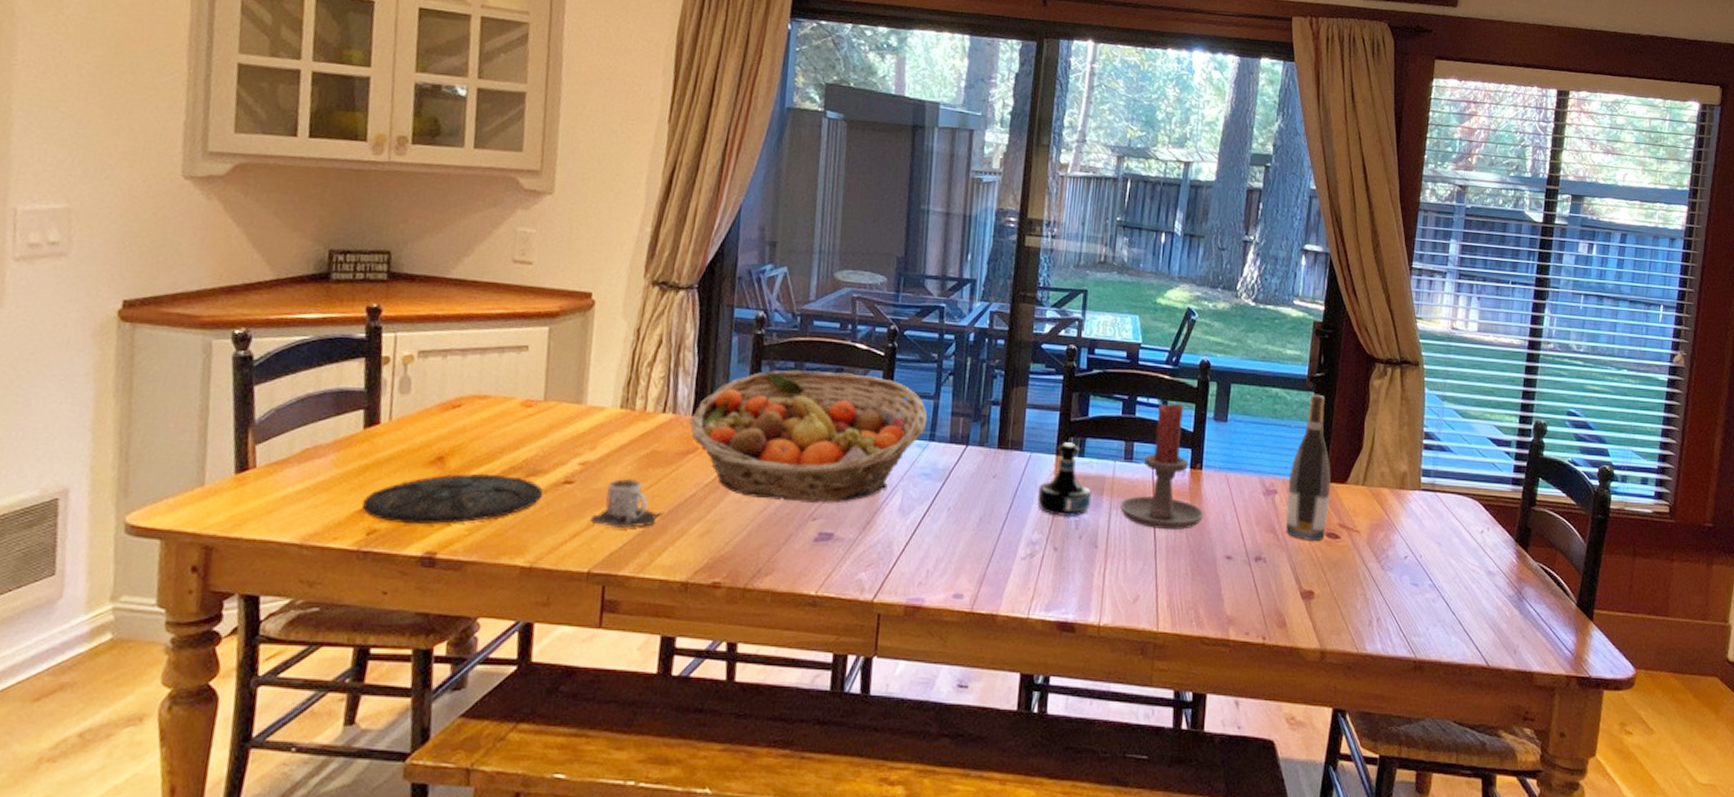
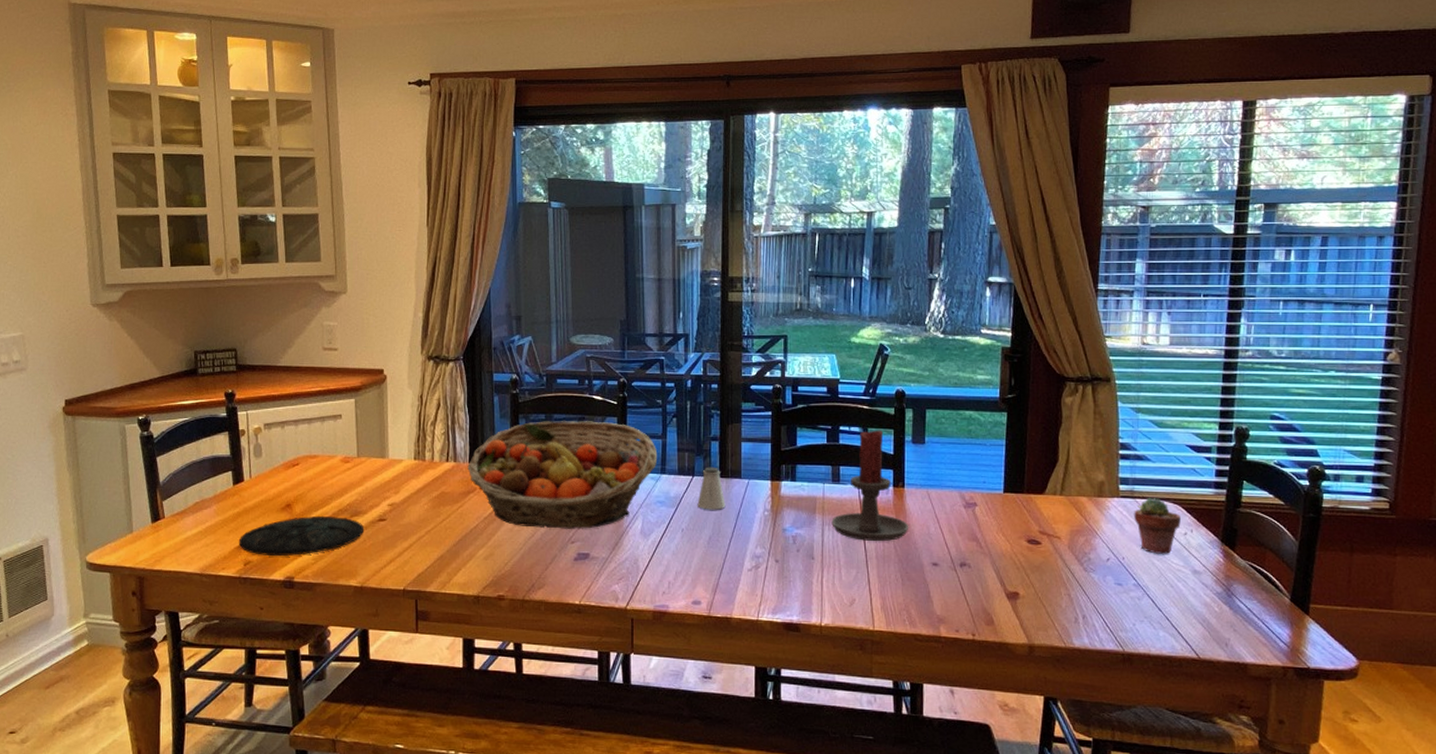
mug: present [589,478,661,528] -> none [400,515,453,554]
saltshaker: none [969,435,1002,487] -> present [697,467,726,510]
tequila bottle: present [1037,442,1092,517] -> none [758,469,805,533]
wine bottle: present [1286,393,1331,541] -> none [987,414,1029,547]
potted succulent: none [1433,491,1478,553] -> present [1133,497,1181,554]

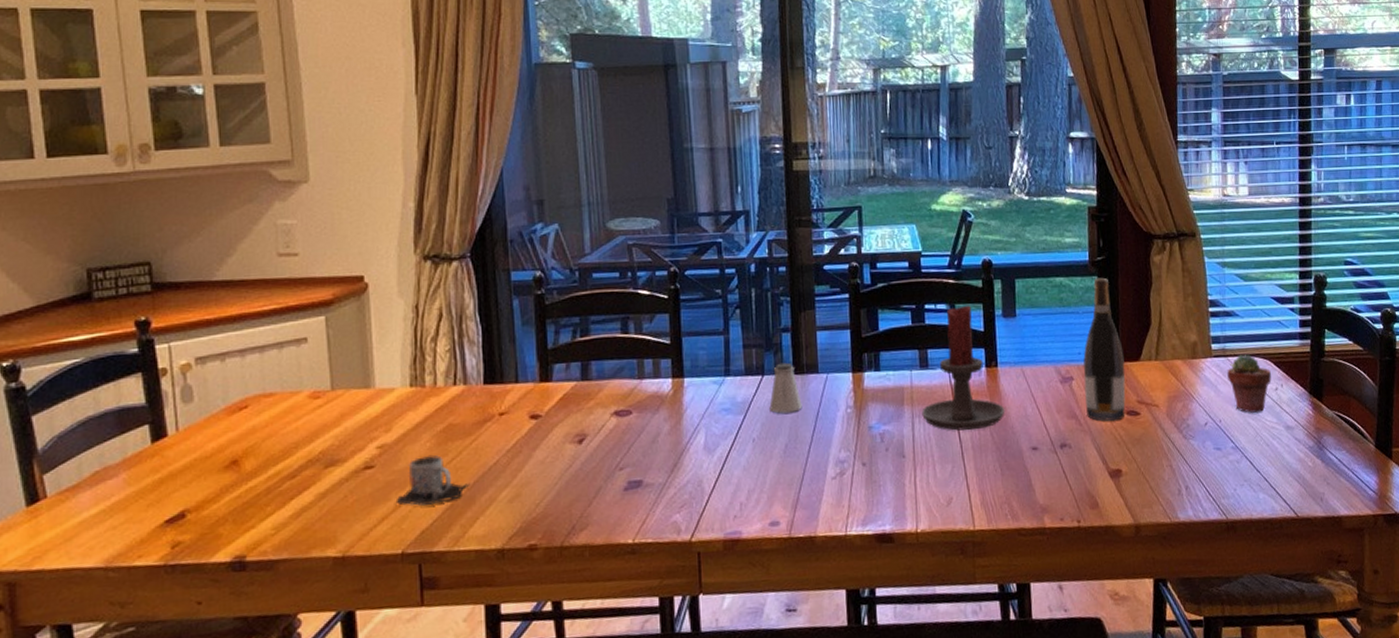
plate: present [238,515,363,556] -> none [161,469,343,532]
mug: none [400,515,453,554] -> present [395,454,467,506]
fruit basket: present [467,421,658,529] -> none [482,320,720,457]
wine bottle: none [987,414,1029,547] -> present [1083,277,1126,421]

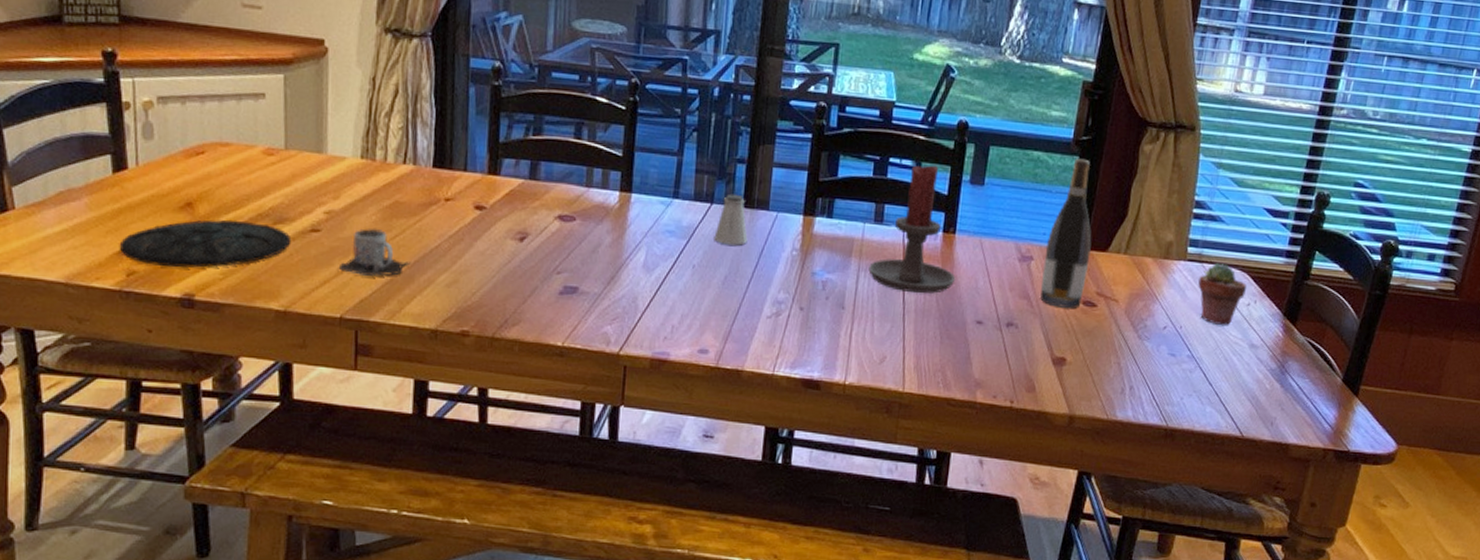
plate: none [161,469,343,532] -> present [119,220,290,268]

